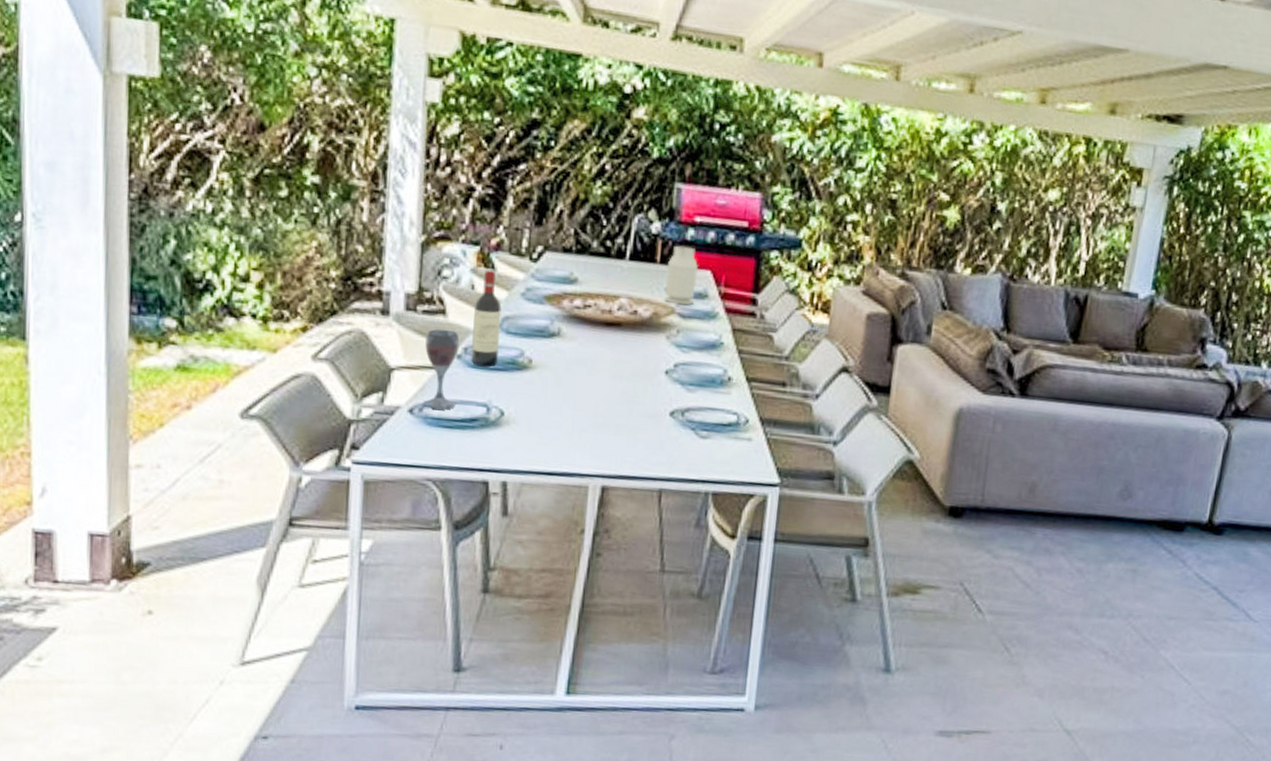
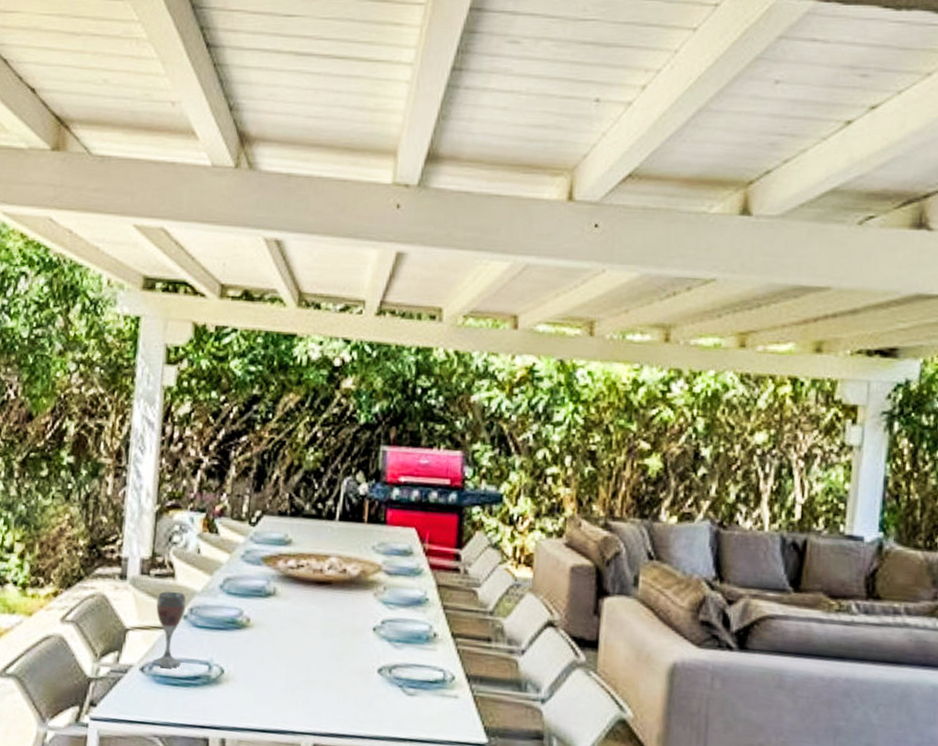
wine bottle: present [471,270,502,368] -> none [196,534,224,627]
water jug: present [665,245,698,306] -> none [372,505,403,563]

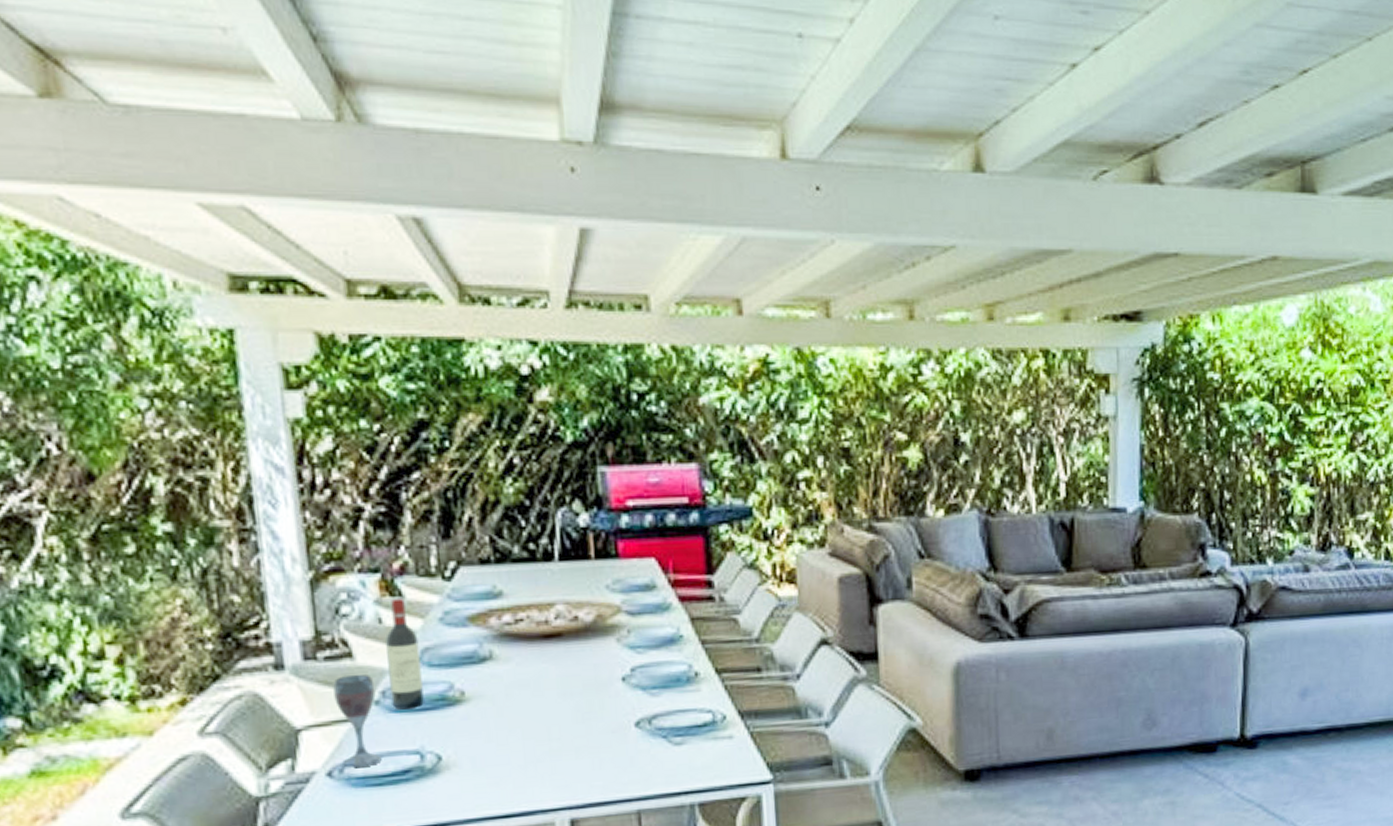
wine bottle: none [196,534,224,627] -> present [385,598,424,710]

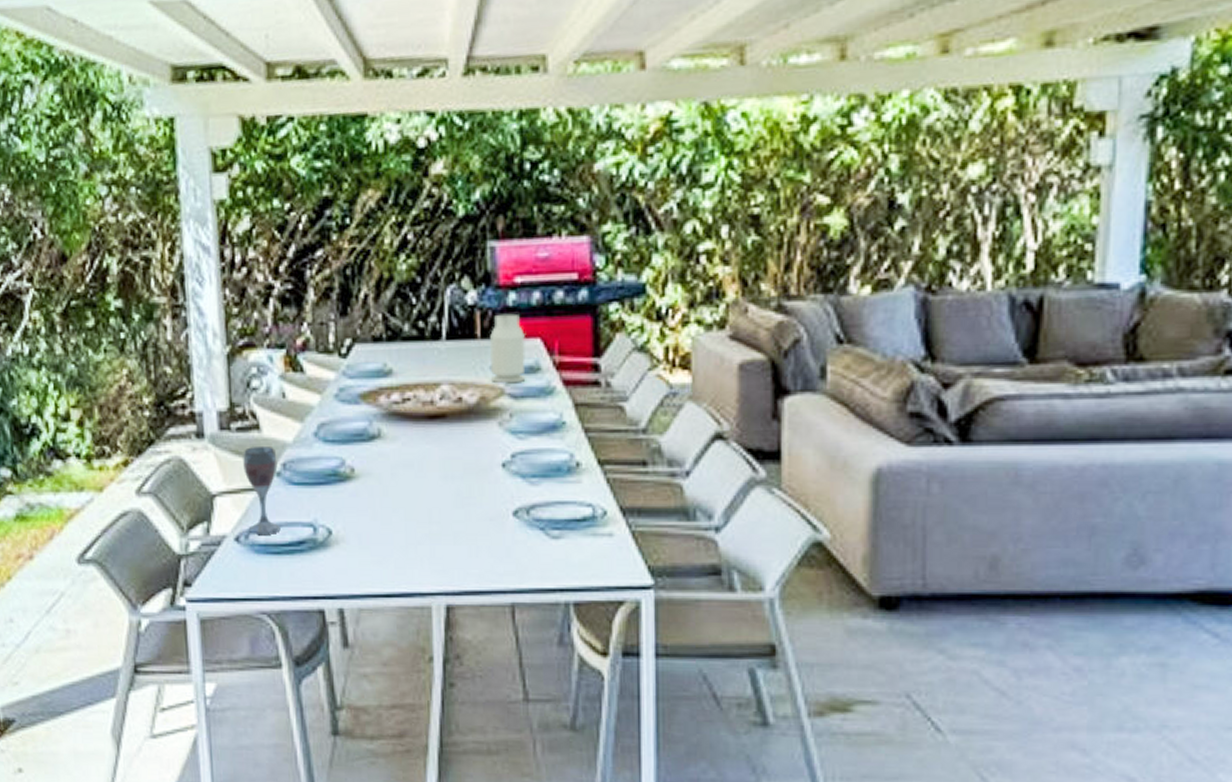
wine bottle: present [385,598,424,710] -> none [288,373,319,482]
water jug: none [603,535,642,602] -> present [489,313,526,384]

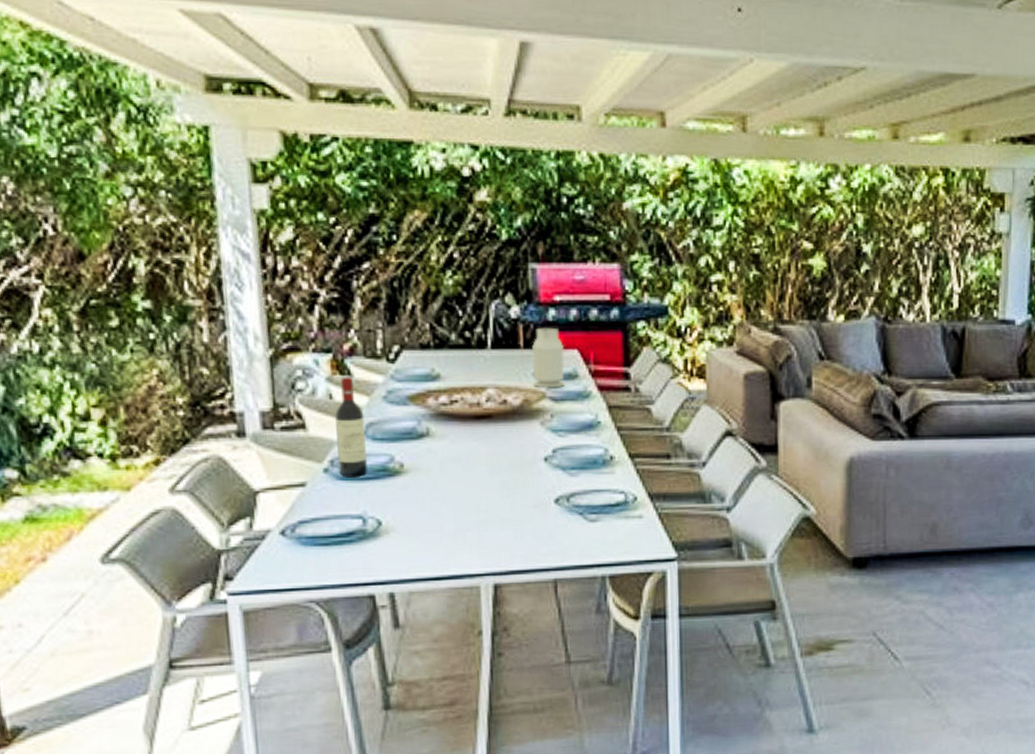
cup: present [243,445,281,534] -> none [288,444,329,528]
wine bottle: none [288,373,319,482] -> present [335,377,367,478]

